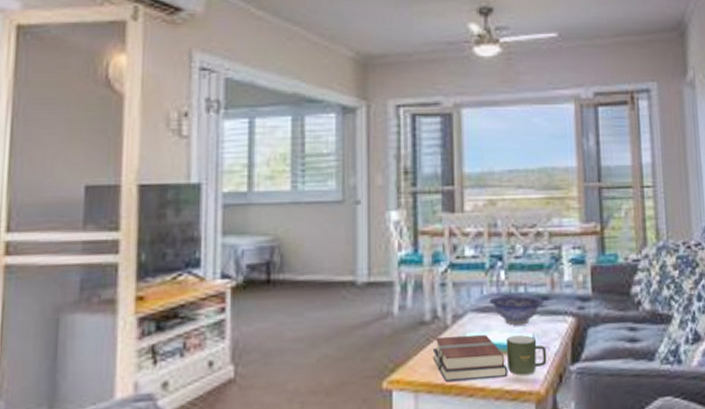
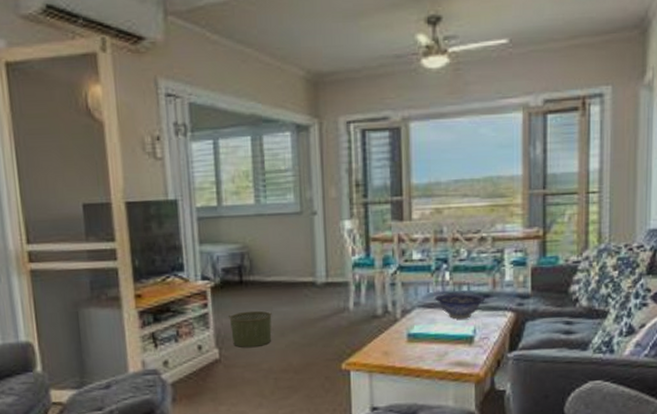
basket: none [249,316,303,364] -> present [227,310,272,348]
books: present [432,334,508,381] -> none [384,326,451,364]
mug: present [506,335,547,377] -> none [449,327,487,362]

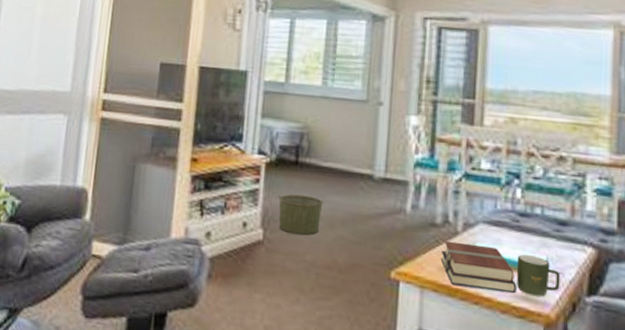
books: none [384,326,451,364] -> present [440,240,517,293]
decorative bowl: present [435,292,486,319] -> none [503,212,562,246]
mug: none [449,327,487,362] -> present [516,254,561,298]

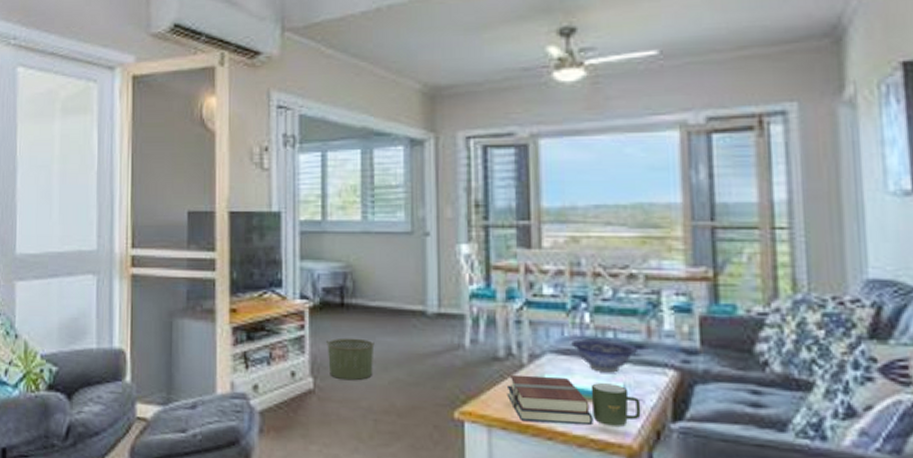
decorative bowl: none [503,212,562,246] -> present [571,338,639,373]

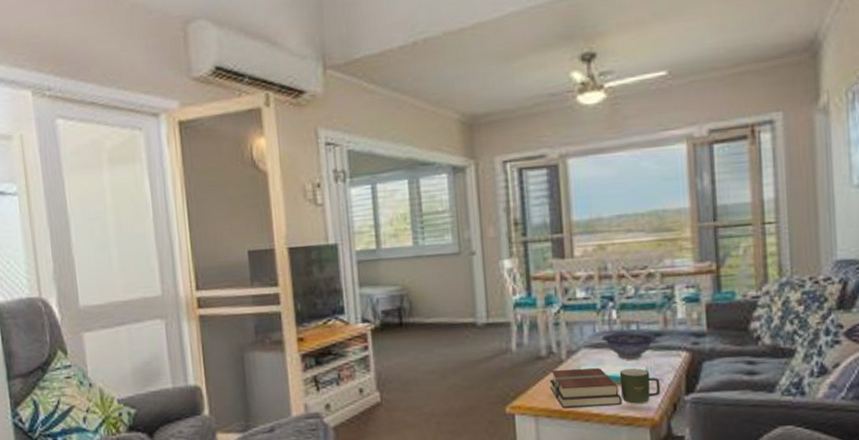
basket: present [325,338,375,381] -> none [388,352,433,391]

